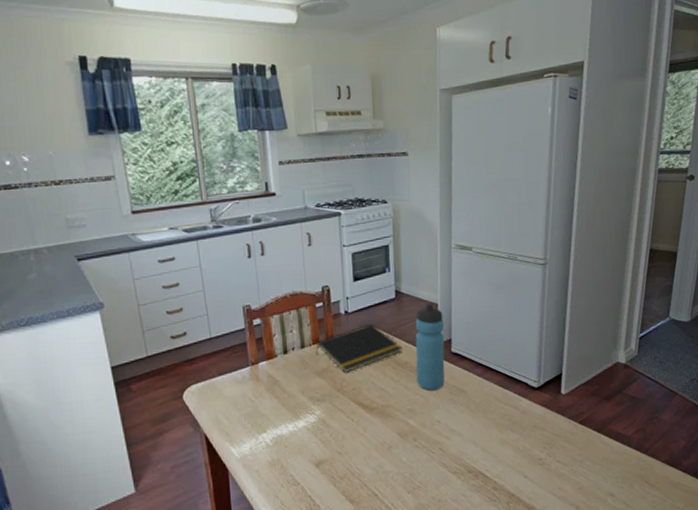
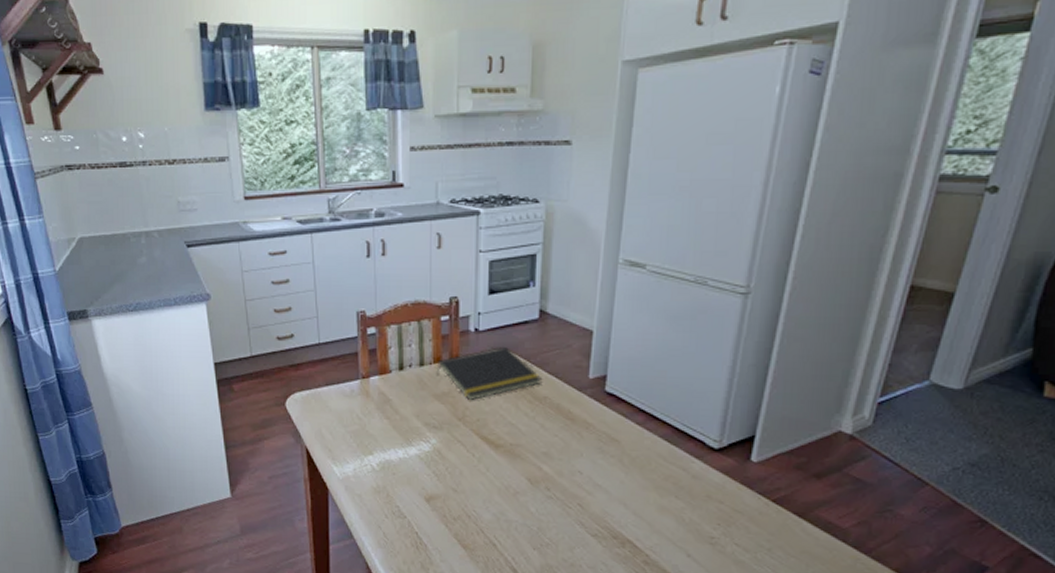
water bottle: present [415,303,445,391] -> none [556,329,599,435]

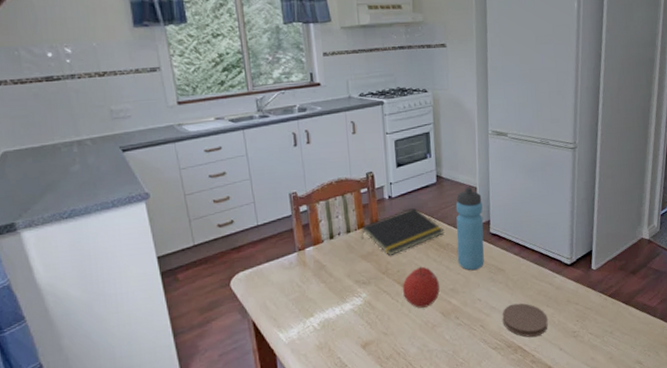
fruit: none [481,419,529,469] -> present [402,266,440,308]
water bottle: none [556,329,599,435] -> present [455,187,484,271]
coaster: none [609,485,674,533] -> present [502,303,548,338]

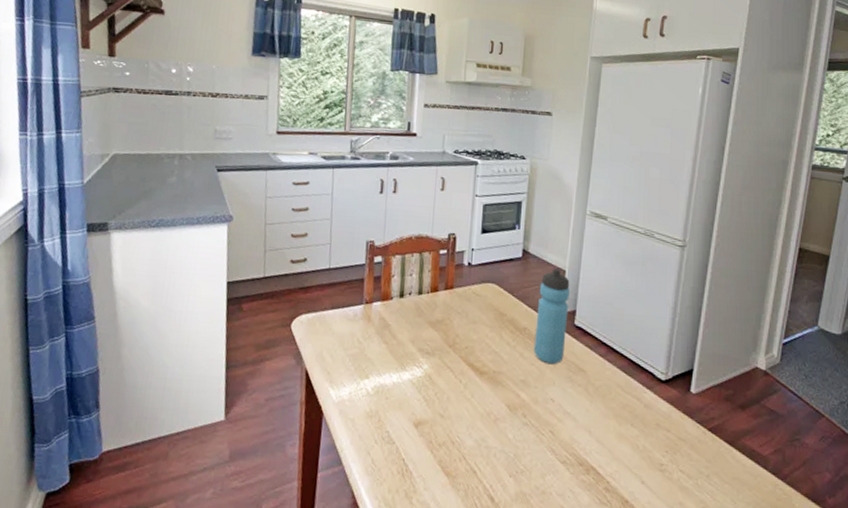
notepad: present [361,207,444,257] -> none [432,280,523,329]
fruit: present [402,266,440,308] -> none [467,347,510,396]
coaster: present [502,303,548,338] -> none [576,413,630,460]

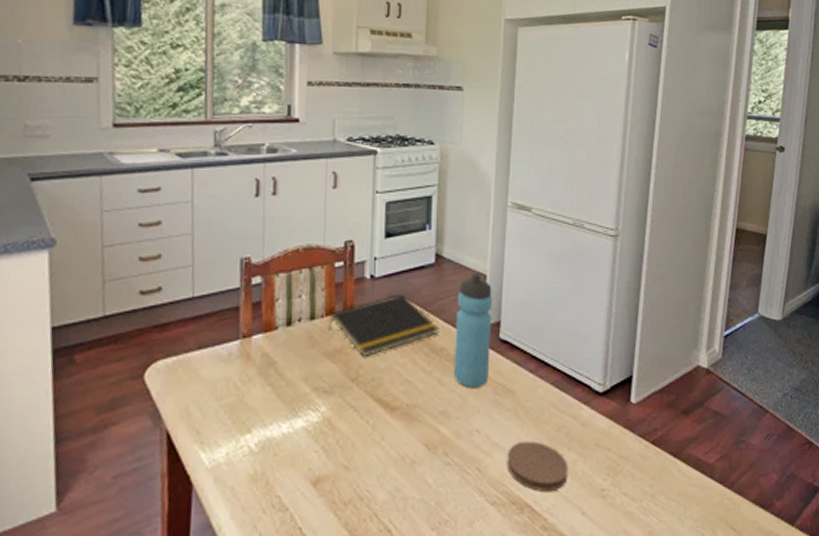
notepad: none [432,280,523,329] -> present [328,293,439,358]
coaster: none [576,413,630,460] -> present [507,441,568,493]

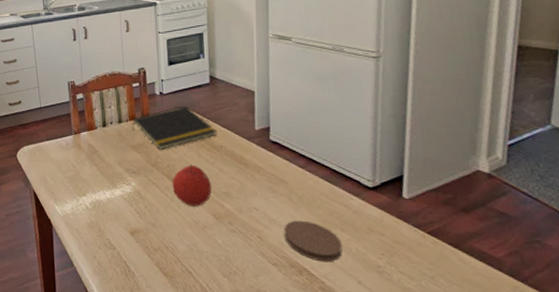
fruit: none [375,376,426,435] -> present [172,165,212,207]
water bottle: present [453,274,492,389] -> none [230,90,263,177]

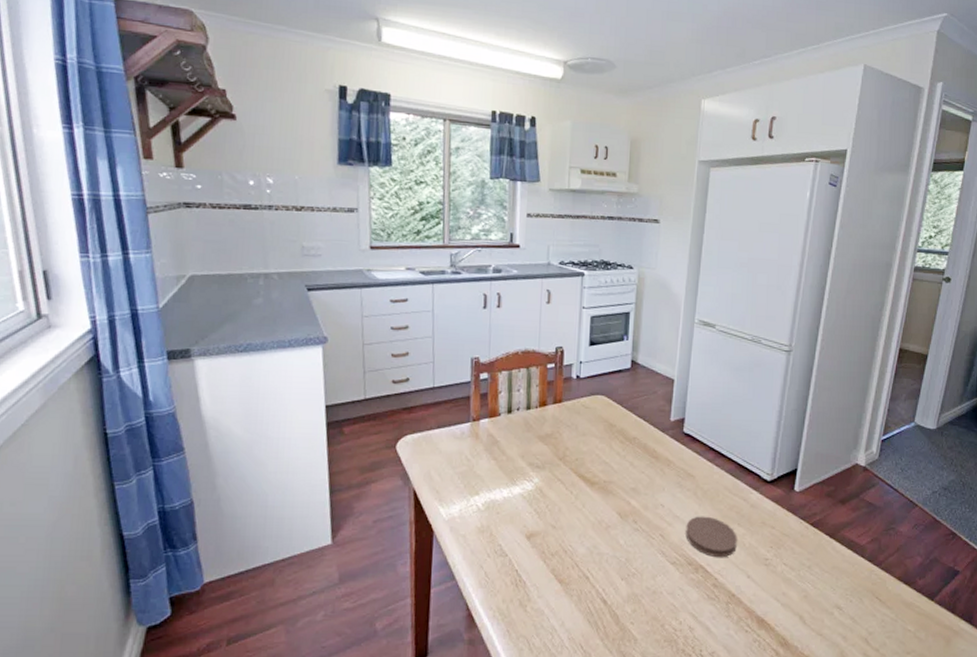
notepad: present [132,105,218,151] -> none [541,392,633,442]
fruit: present [172,165,212,207] -> none [578,458,620,504]

